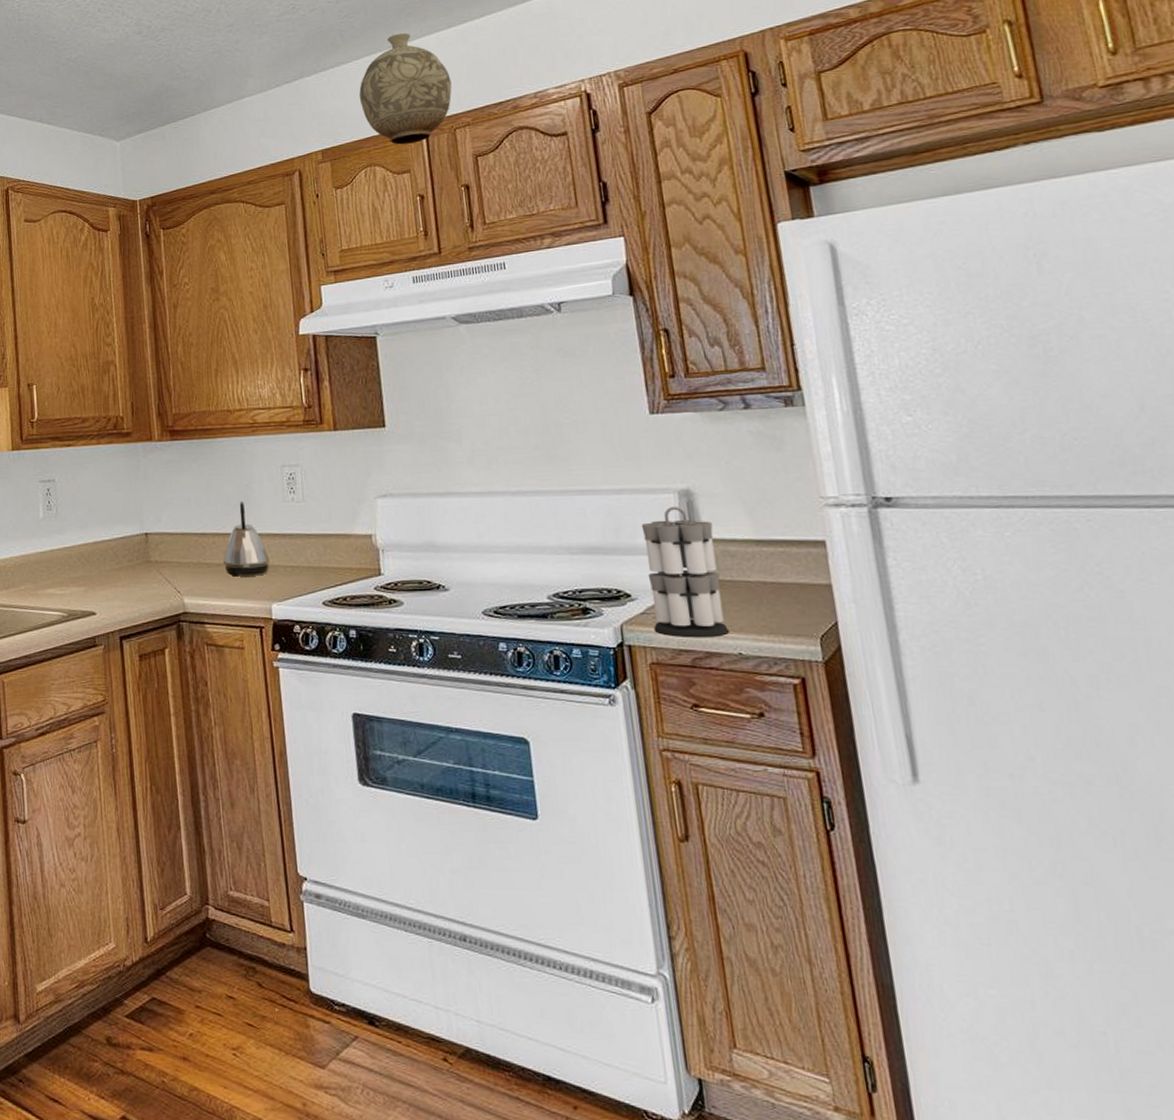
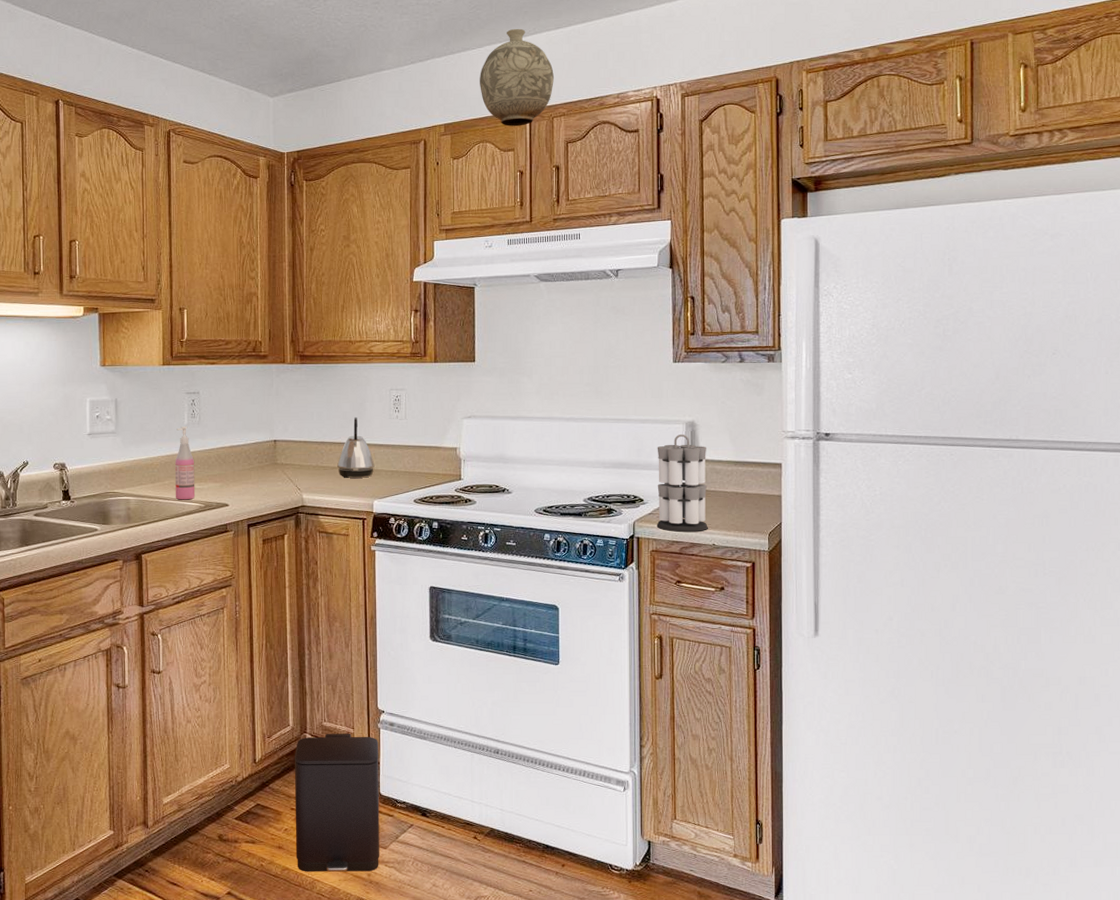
soap dispenser: none [31,520,57,609] -> present [175,426,196,500]
pedal bin: none [195,906,317,1099] -> present [294,733,380,872]

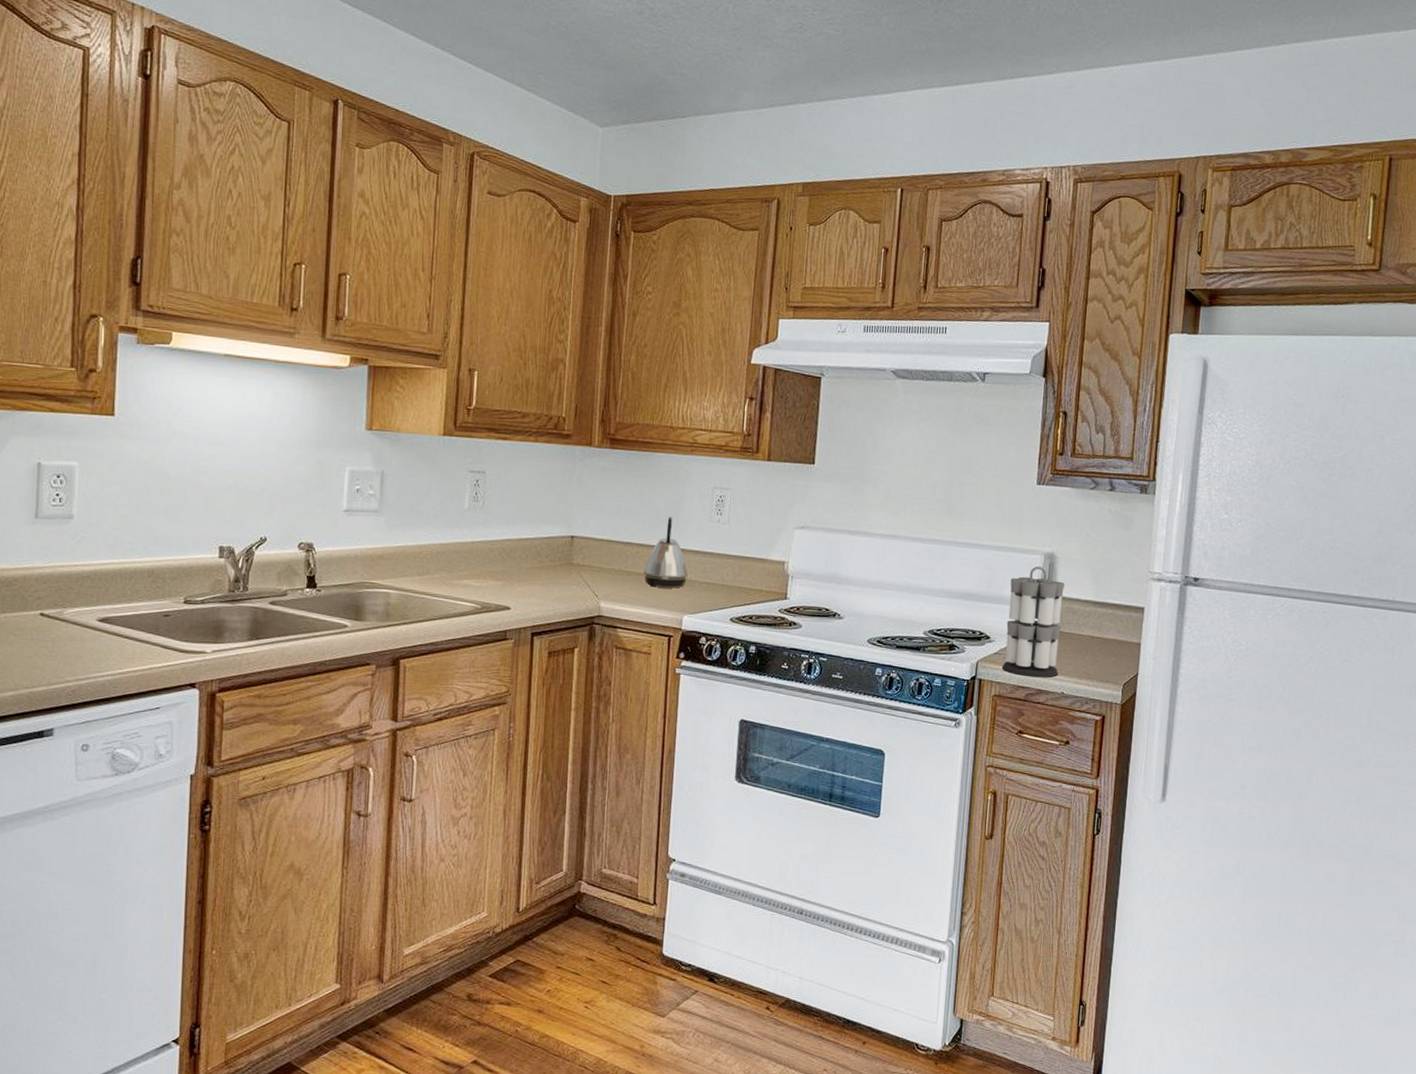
soap dispenser: present [175,426,196,500] -> none [446,511,473,599]
pedal bin: present [294,733,380,872] -> none [557,882,665,1042]
decorative vase: present [480,28,554,126] -> none [847,80,934,196]

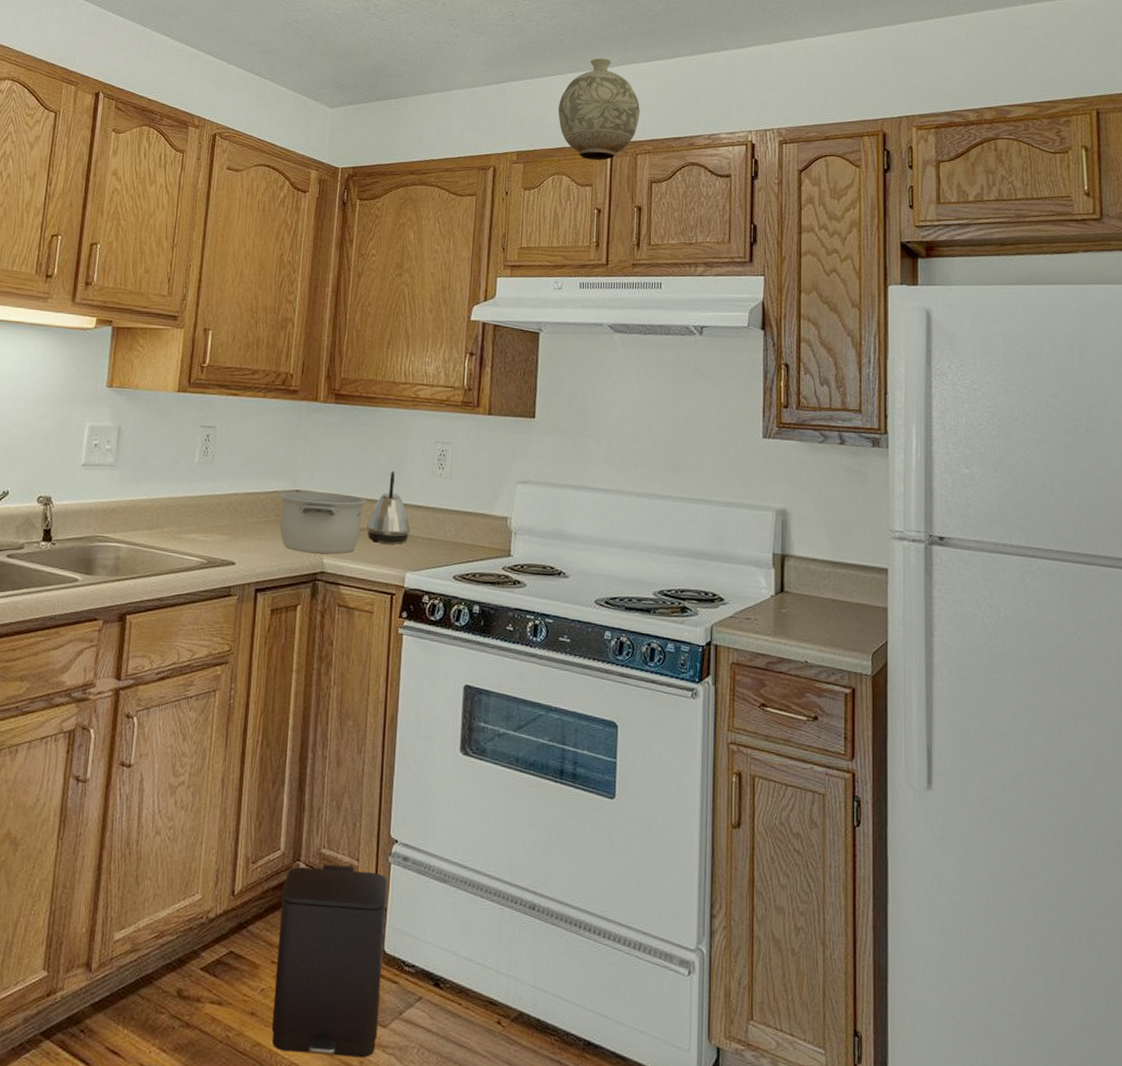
cooking pot: none [554,536,644,599] -> present [279,491,367,555]
pedal bin: none [557,882,665,1042] -> present [271,864,387,1057]
decorative vase: none [847,80,934,196] -> present [558,58,640,161]
spice rack: present [1002,565,1065,678] -> none [738,523,800,645]

